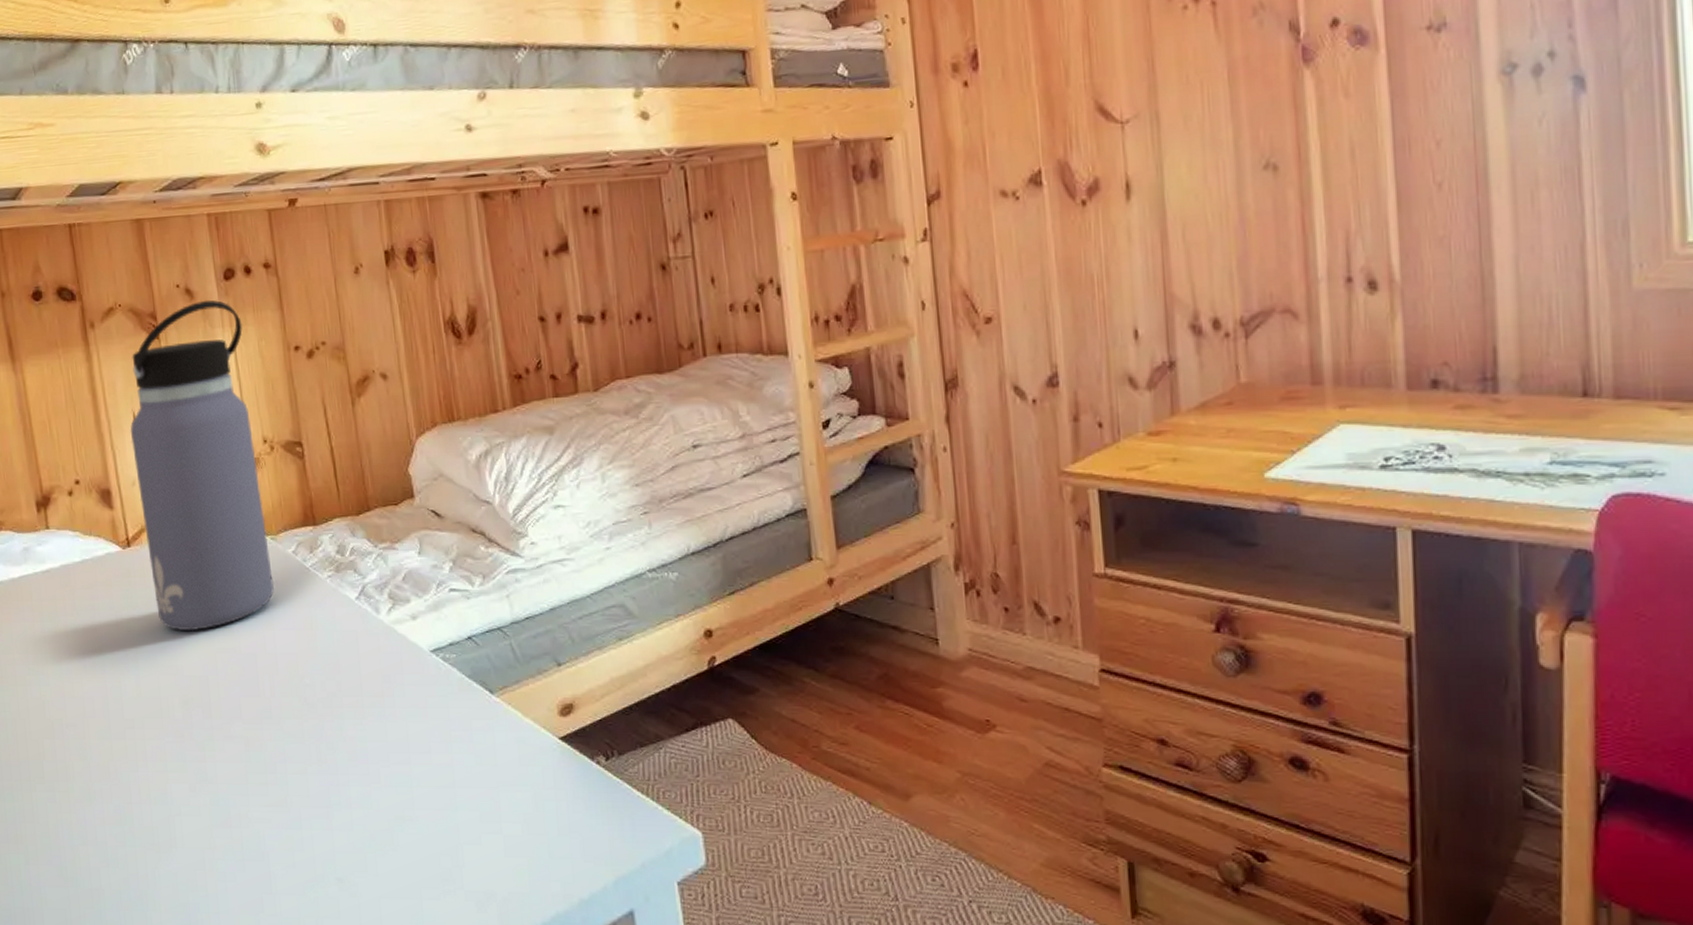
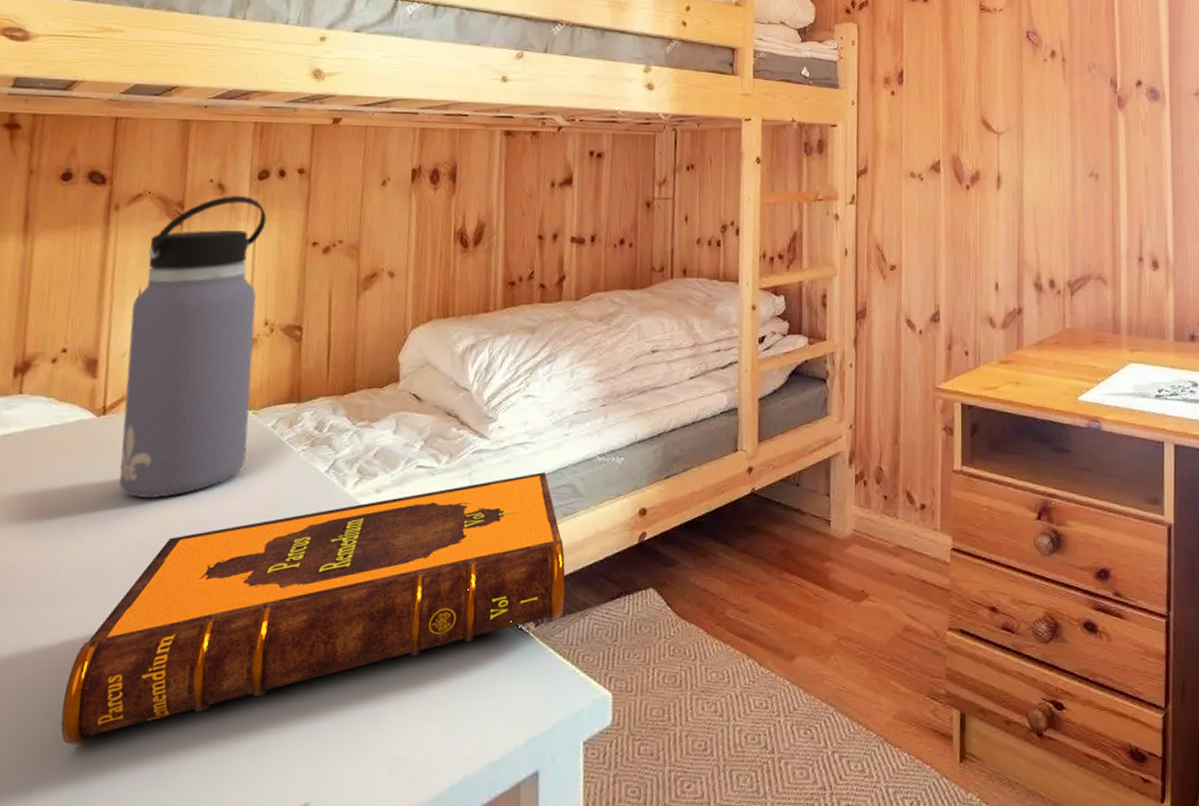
hardback book: none [154,592,635,871] -> present [60,472,566,745]

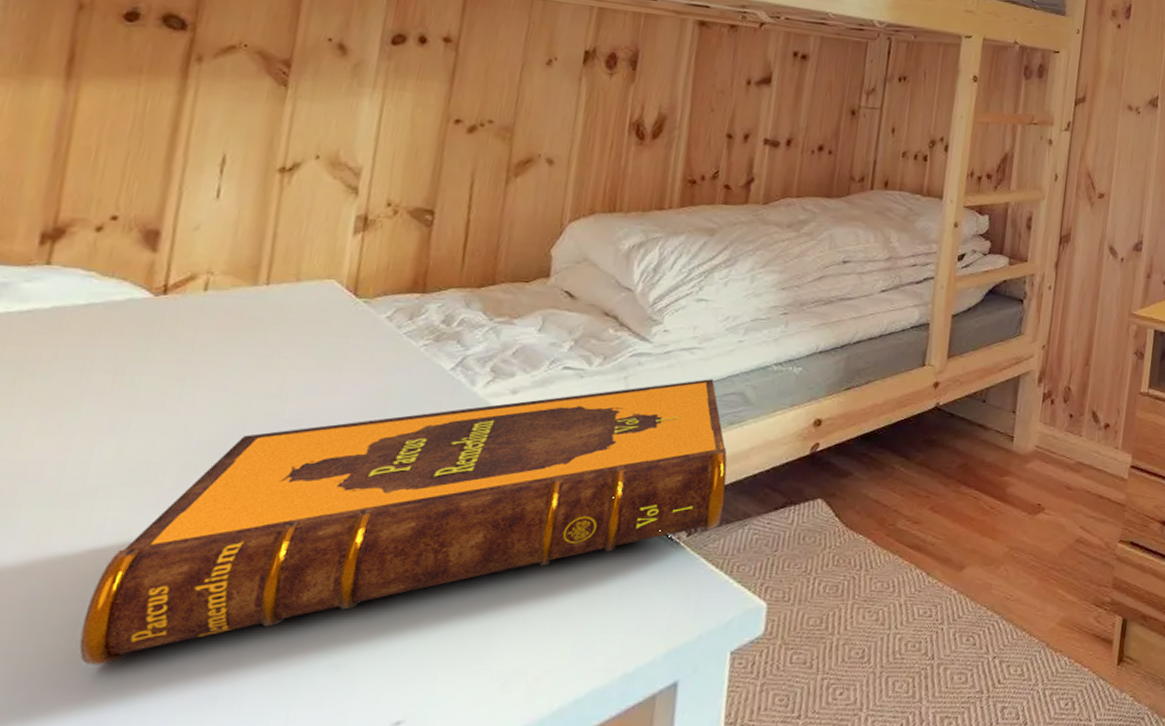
water bottle: present [119,196,267,499] -> none [180,58,399,392]

